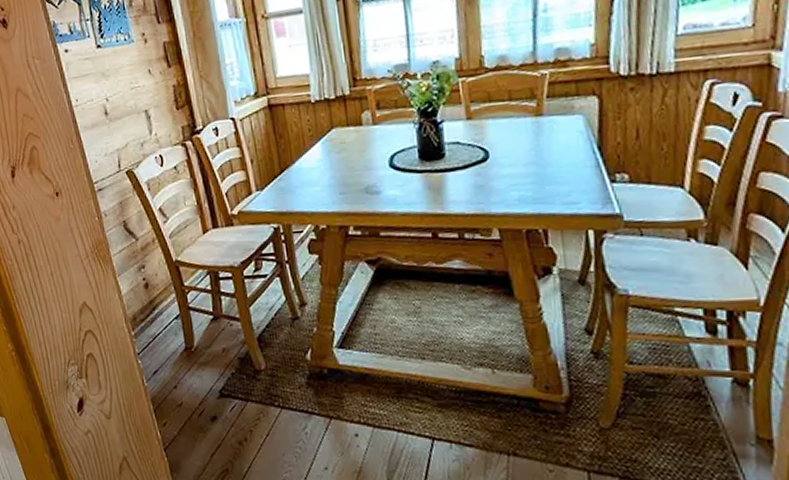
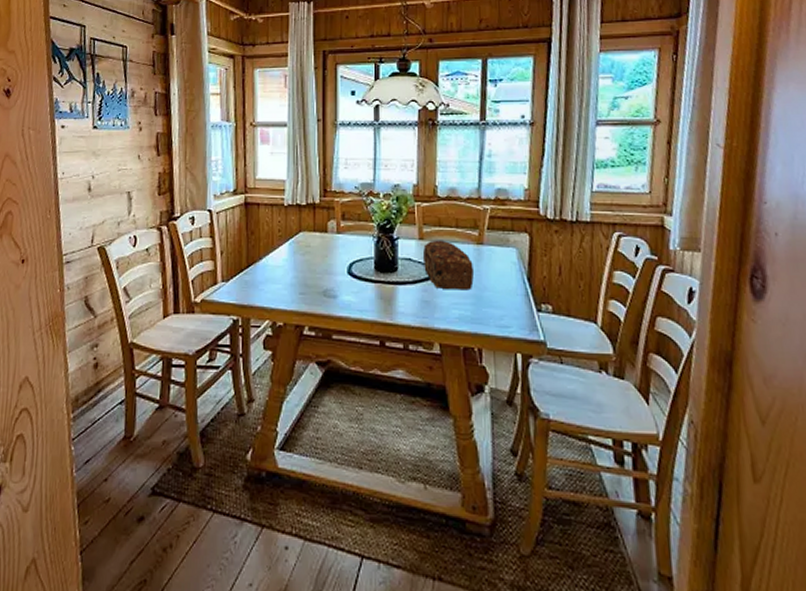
bread loaf: none [472,116,535,171] -> present [422,240,475,291]

